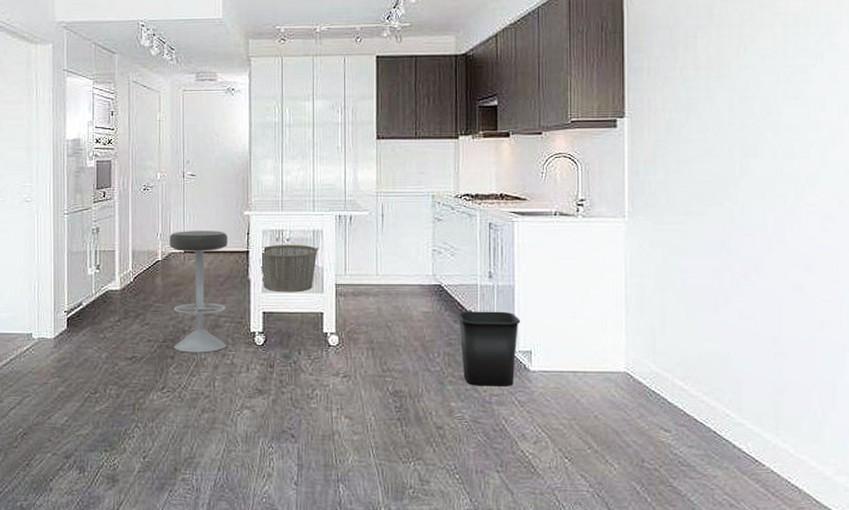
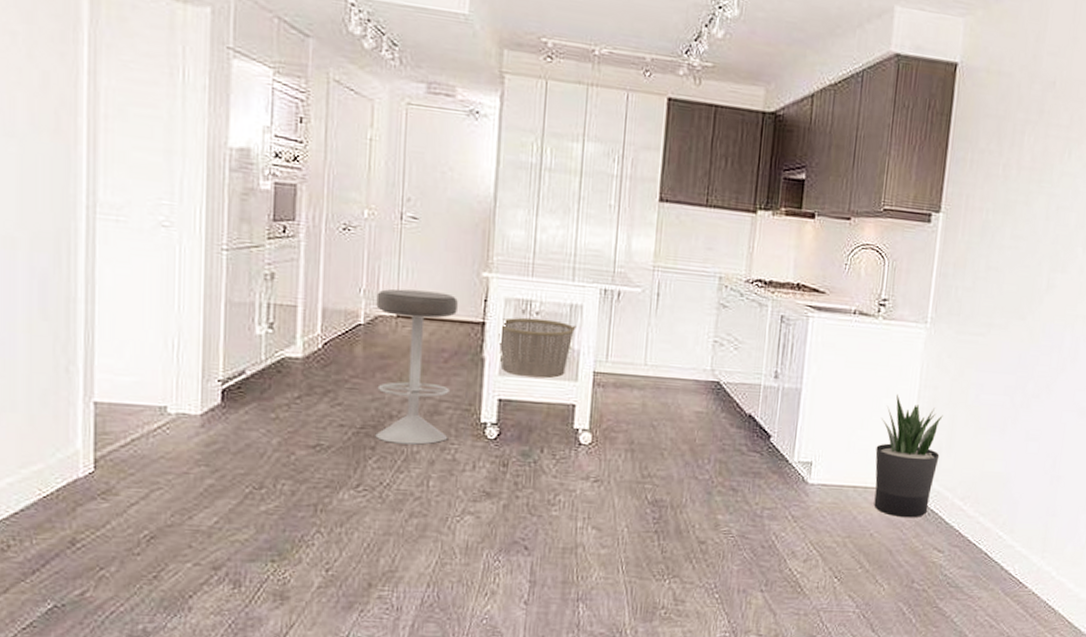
waste bin: present [458,311,521,386] -> none [734,413,804,500]
planter: none [590,283,654,399] -> present [874,393,943,518]

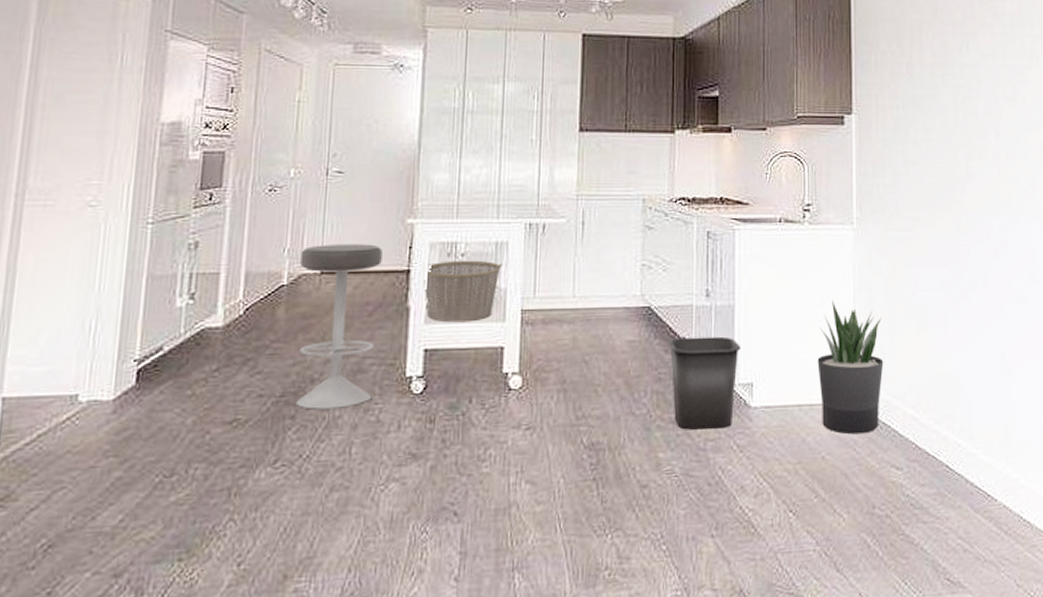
waste bin: none [734,413,804,500] -> present [669,336,741,430]

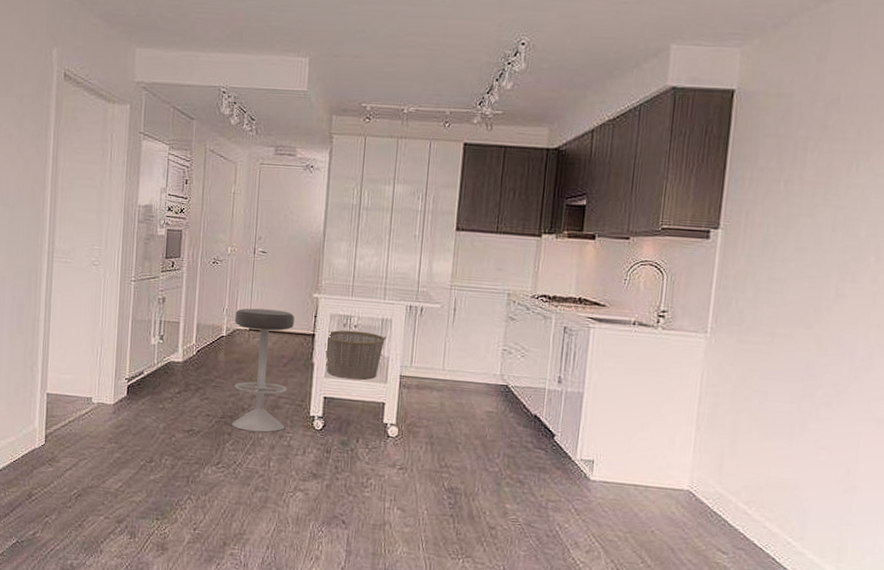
waste bin: present [669,336,741,430] -> none [521,414,586,494]
planter: present [817,300,884,435] -> none [655,399,725,518]

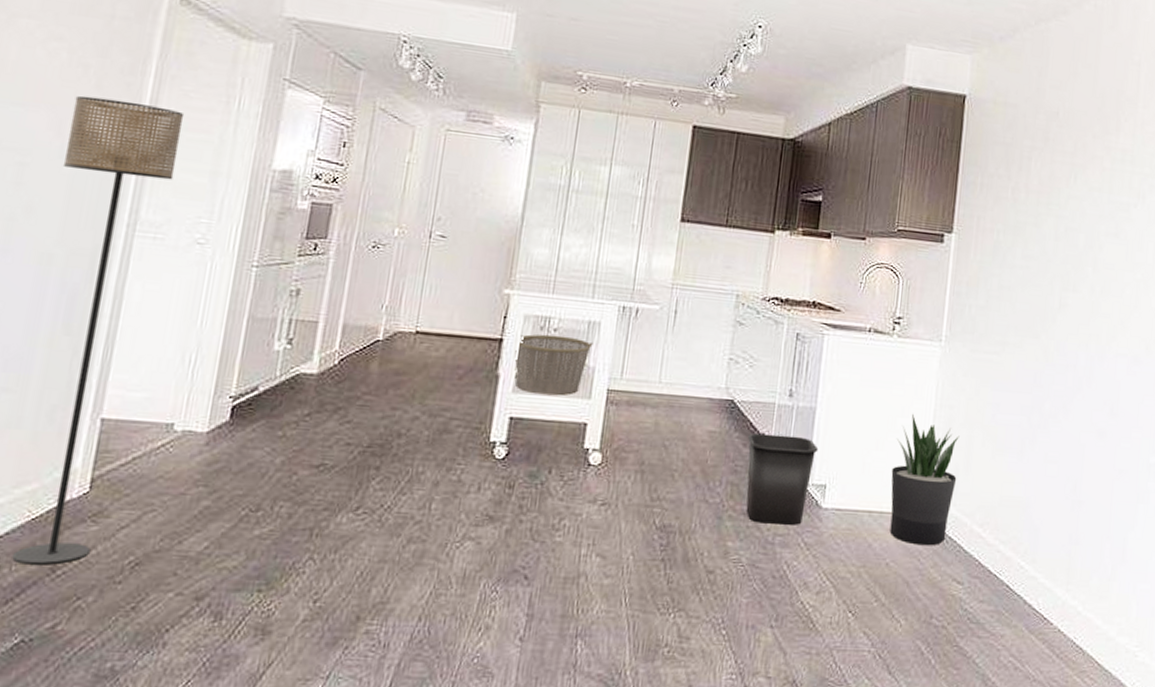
floor lamp: none [4,158,76,493] -> present [12,95,185,565]
bar stool: present [231,308,294,433] -> none [381,305,478,465]
waste bin: none [521,414,586,494] -> present [746,433,819,525]
planter: none [655,399,725,518] -> present [889,413,960,546]

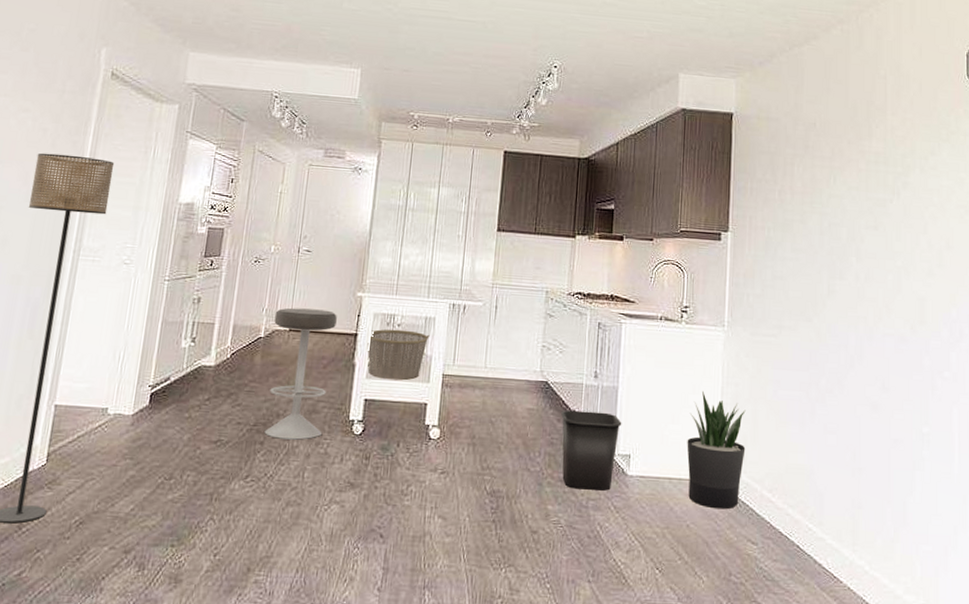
bar stool: none [381,305,478,465] -> present [264,308,337,440]

